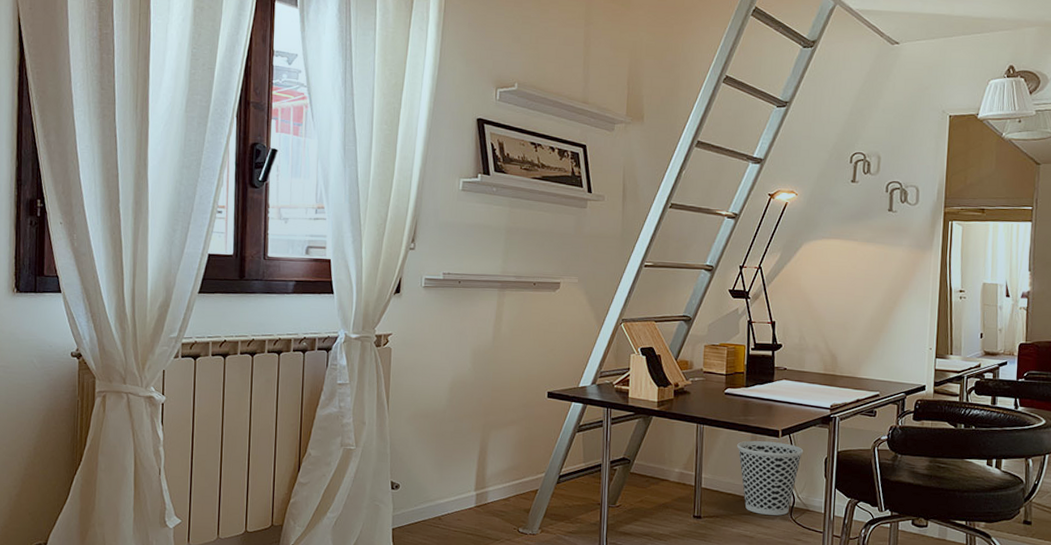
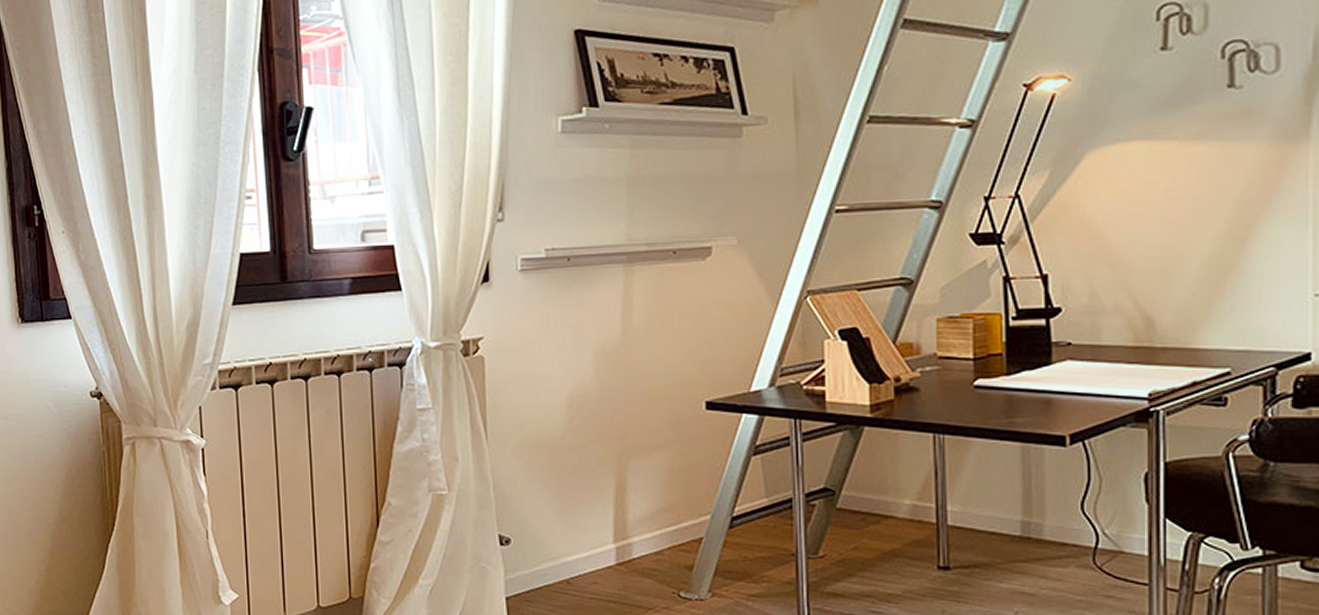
wastebasket: present [737,440,804,516] -> none [999,453,1108,562]

